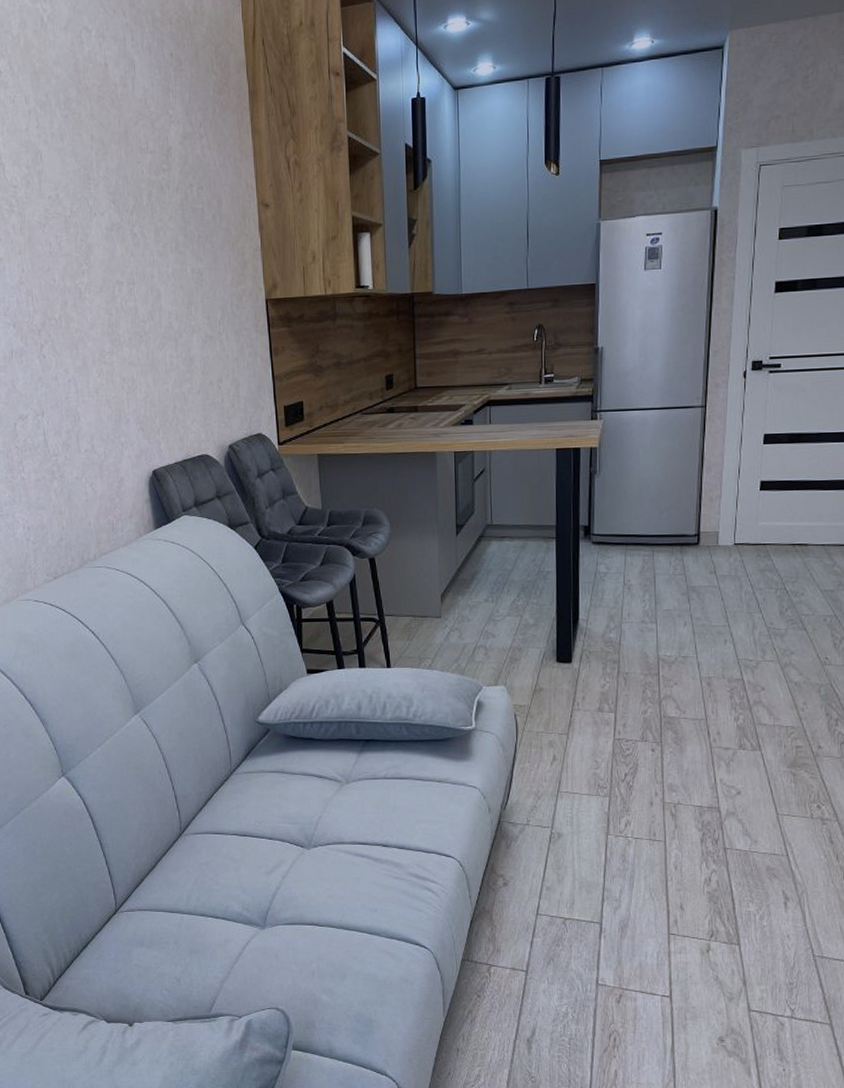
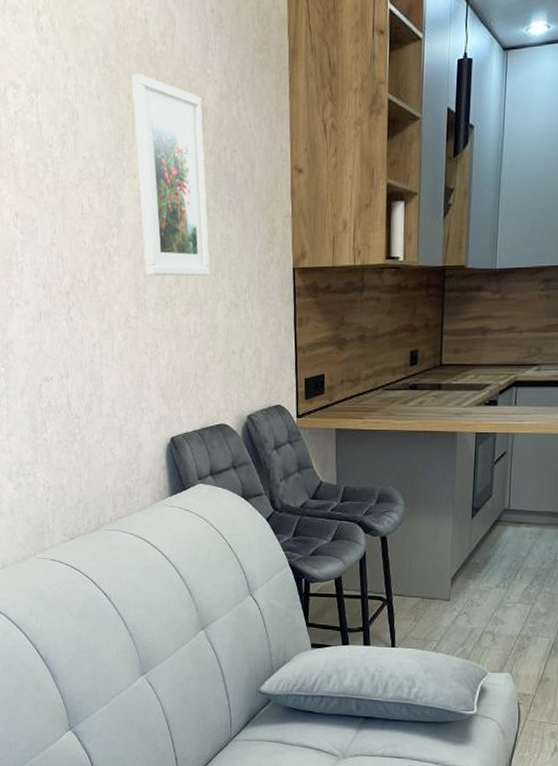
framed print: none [94,115,183,311] -> present [132,74,210,277]

